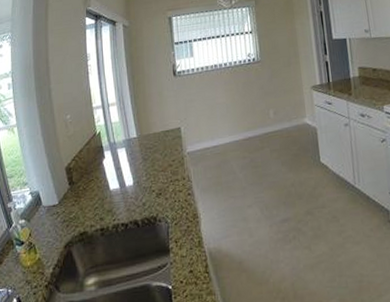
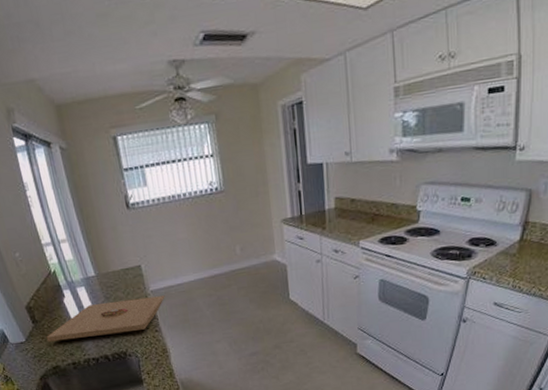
platter: none [79,157,201,205] -> present [46,295,165,342]

